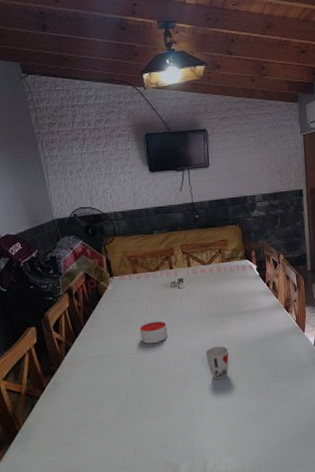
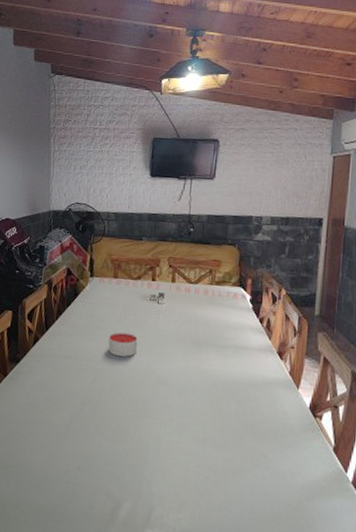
cup: present [205,346,229,380] -> none [174,377,200,417]

